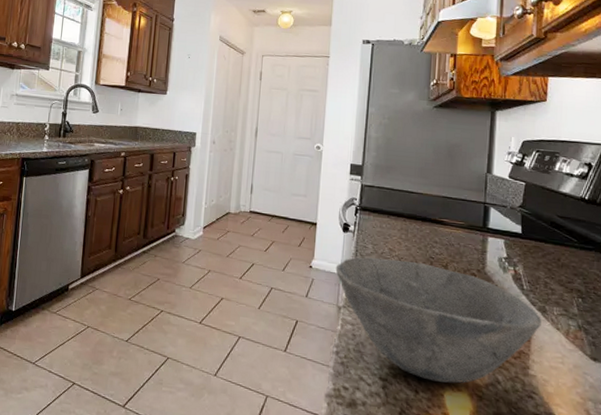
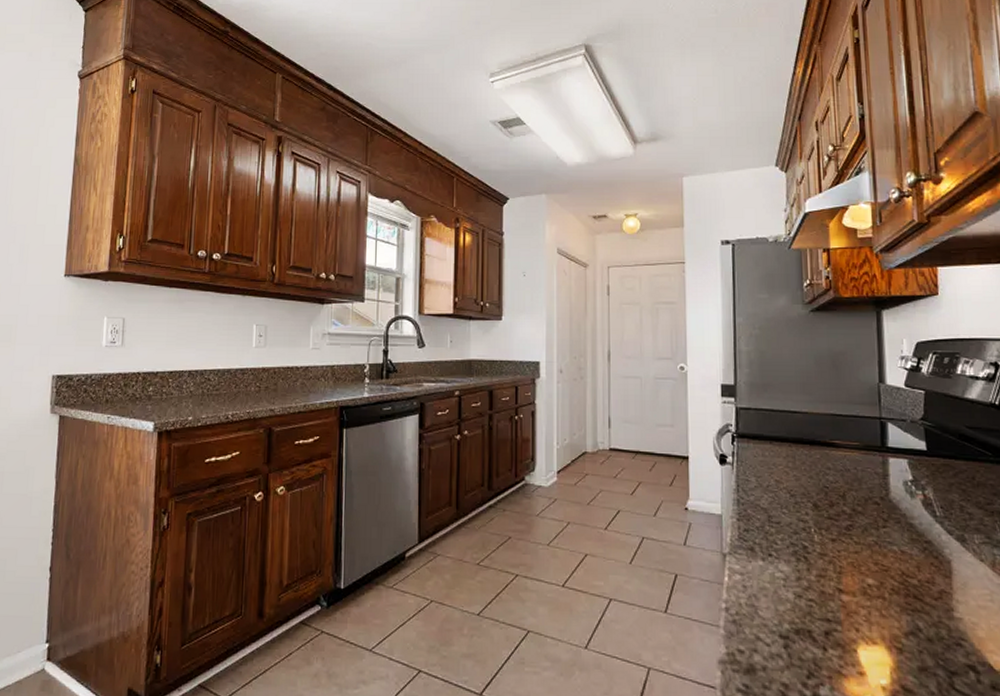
bowl: present [335,257,541,383] -> none [715,492,962,636]

